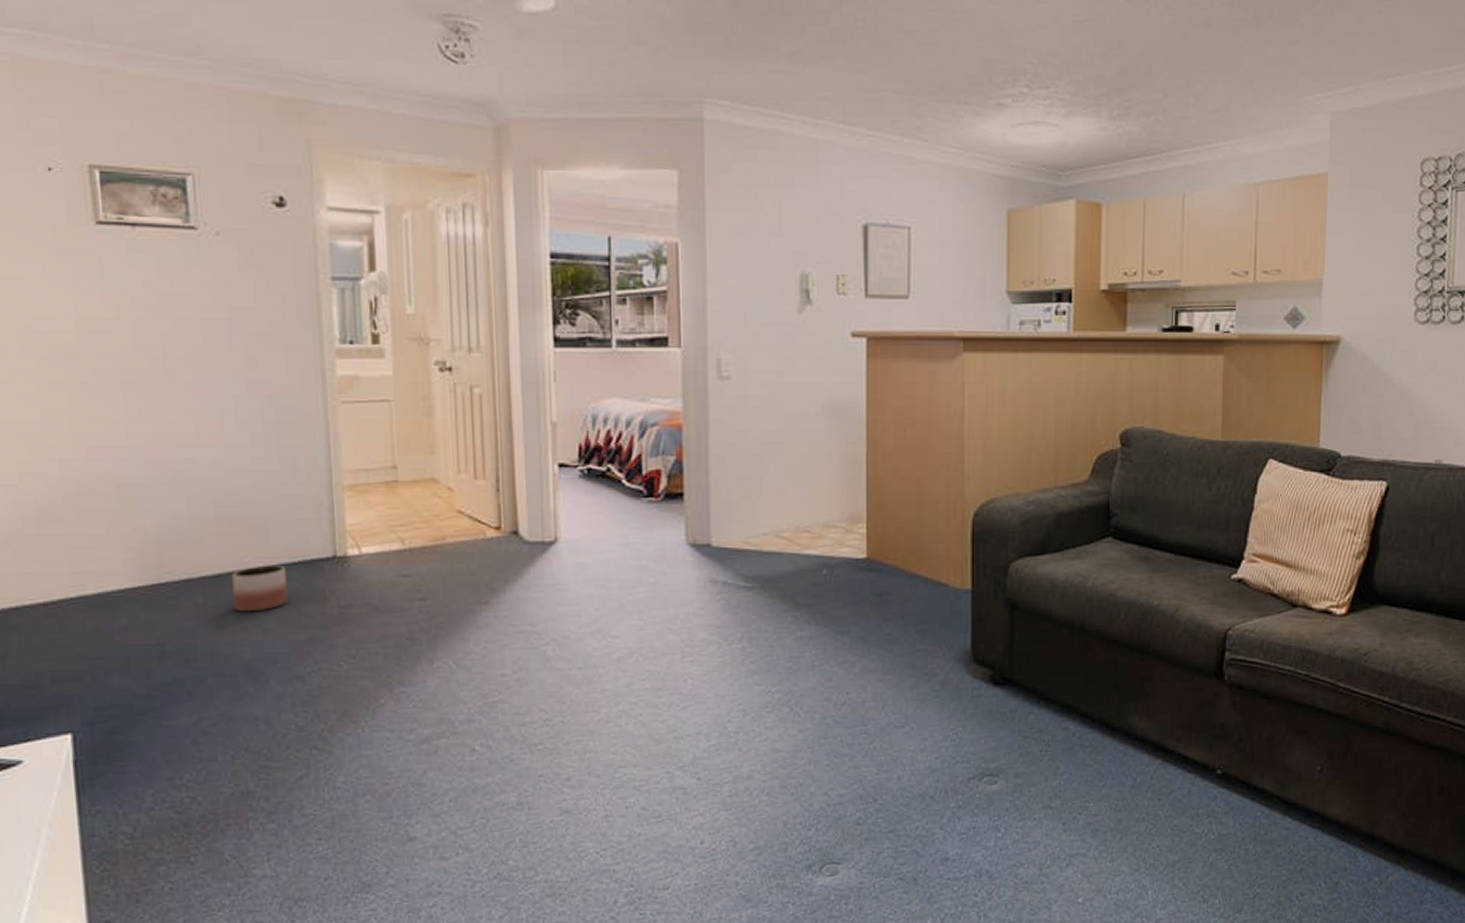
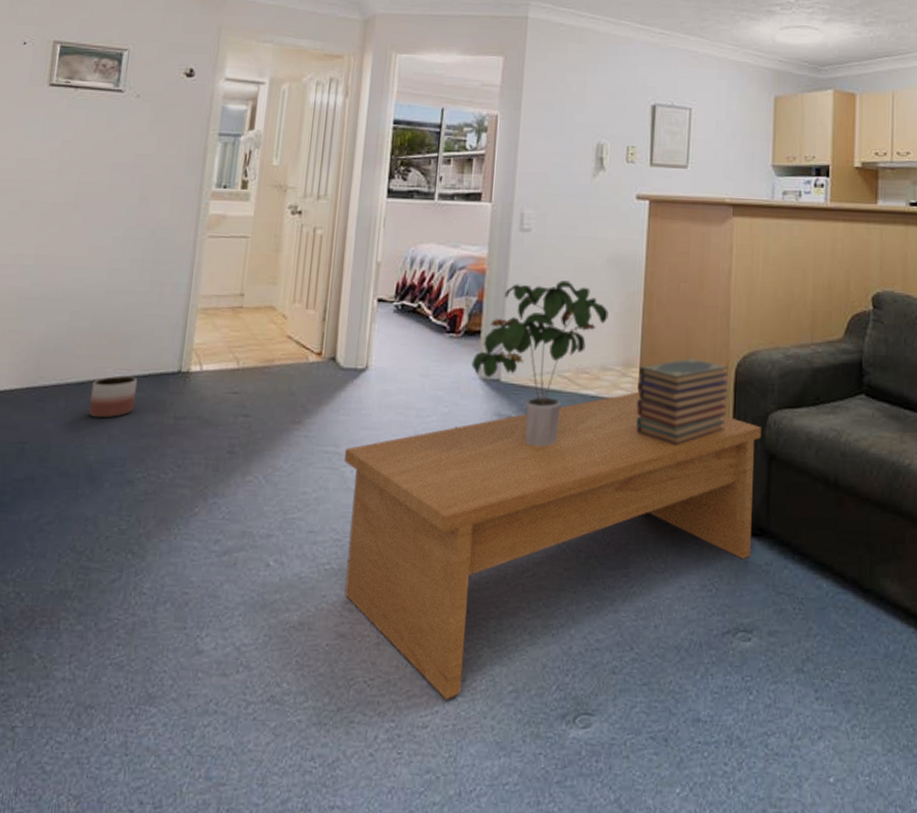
coffee table: none [542,548,1002,863] -> present [343,391,761,700]
potted plant: none [676,433,828,612] -> present [471,280,609,447]
book stack: none [865,508,965,601] -> present [636,357,729,445]

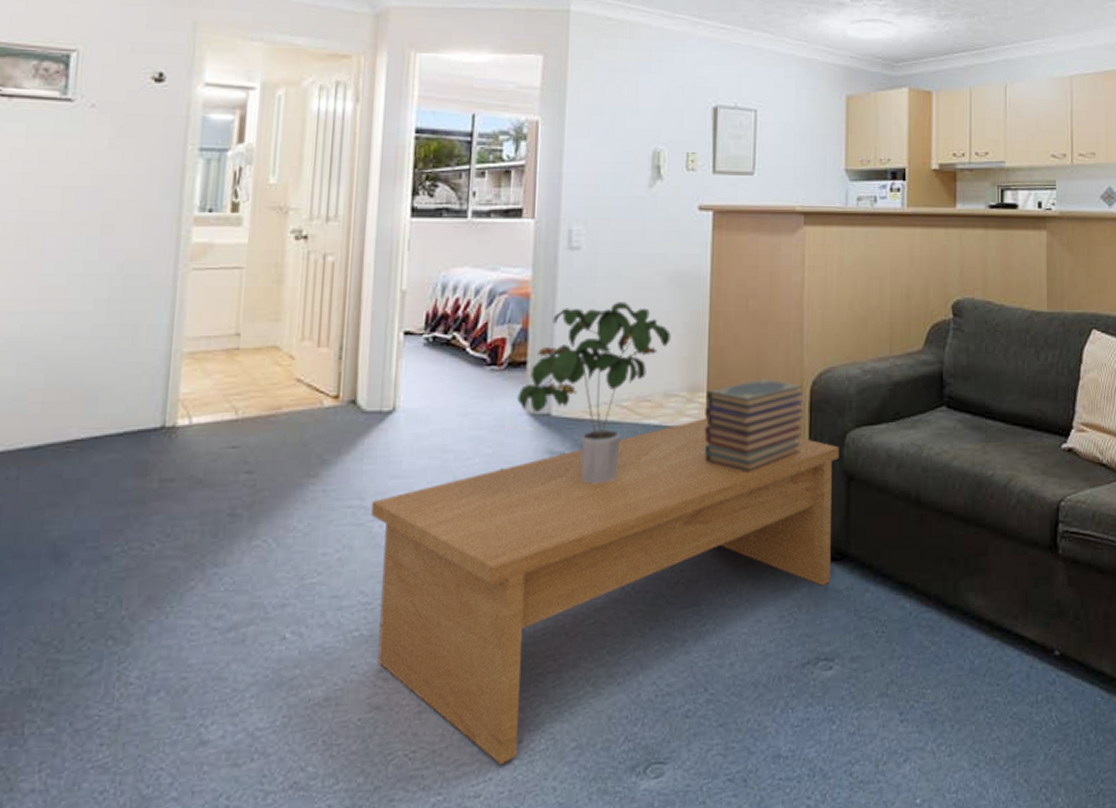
planter: present [88,376,138,418] -> none [48,435,111,487]

